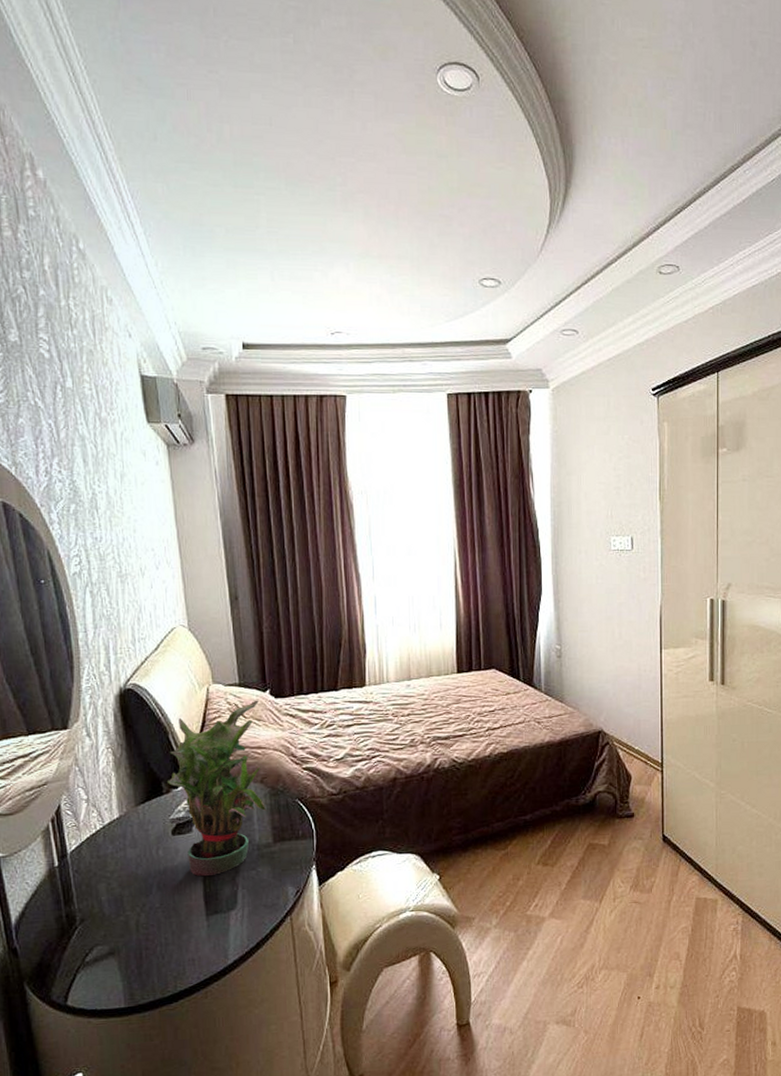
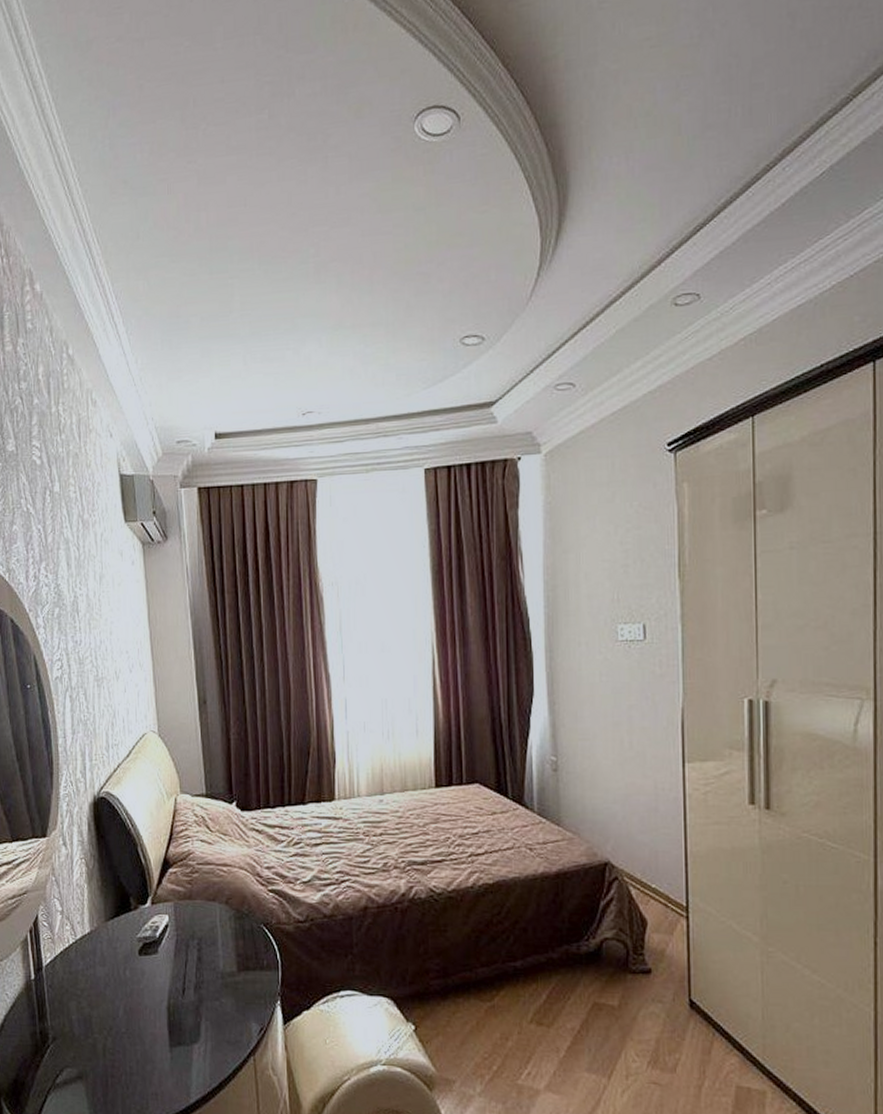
potted plant: present [166,700,266,877] -> none [135,812,230,1004]

